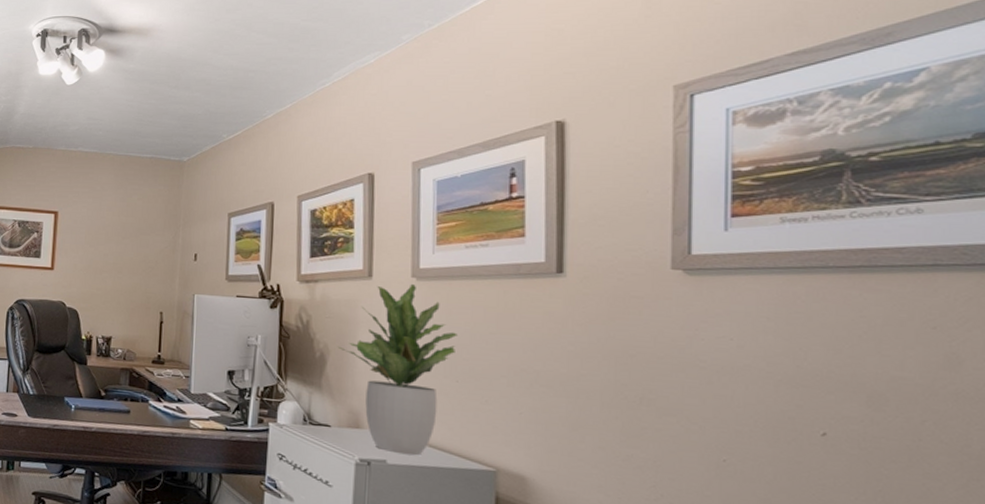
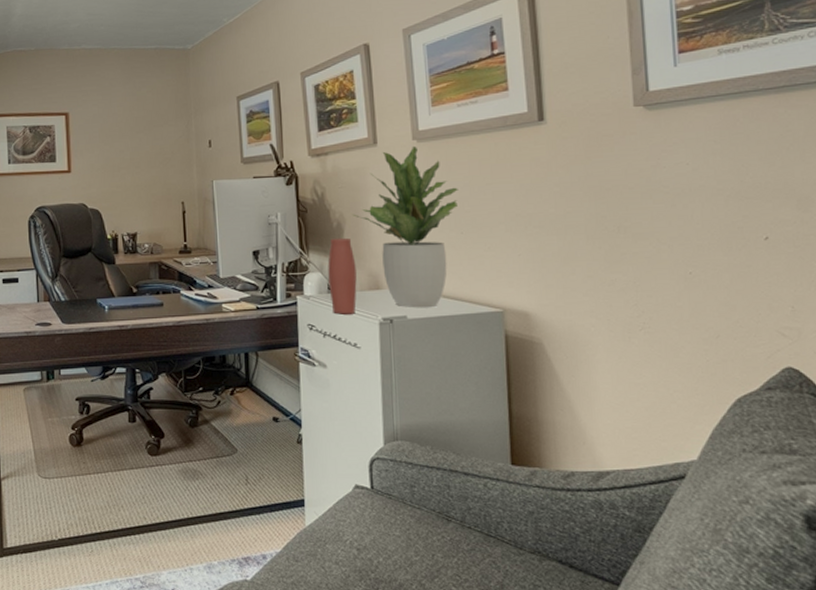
vase: none [304,368,336,450] -> present [327,237,357,314]

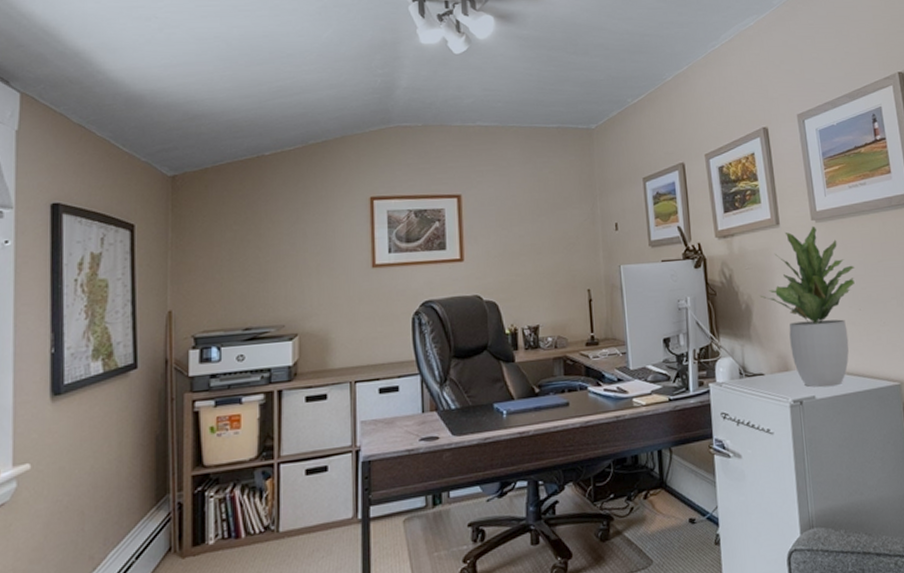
vase: present [327,237,357,314] -> none [738,320,768,400]

